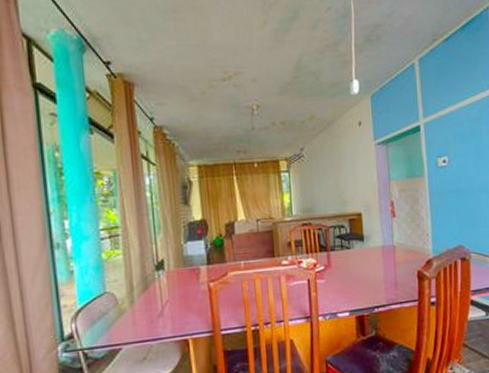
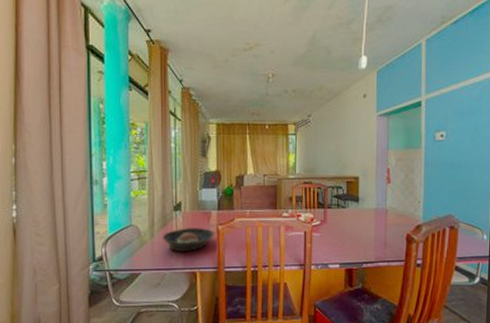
bowl: none [144,286,206,318] -> present [162,227,215,252]

